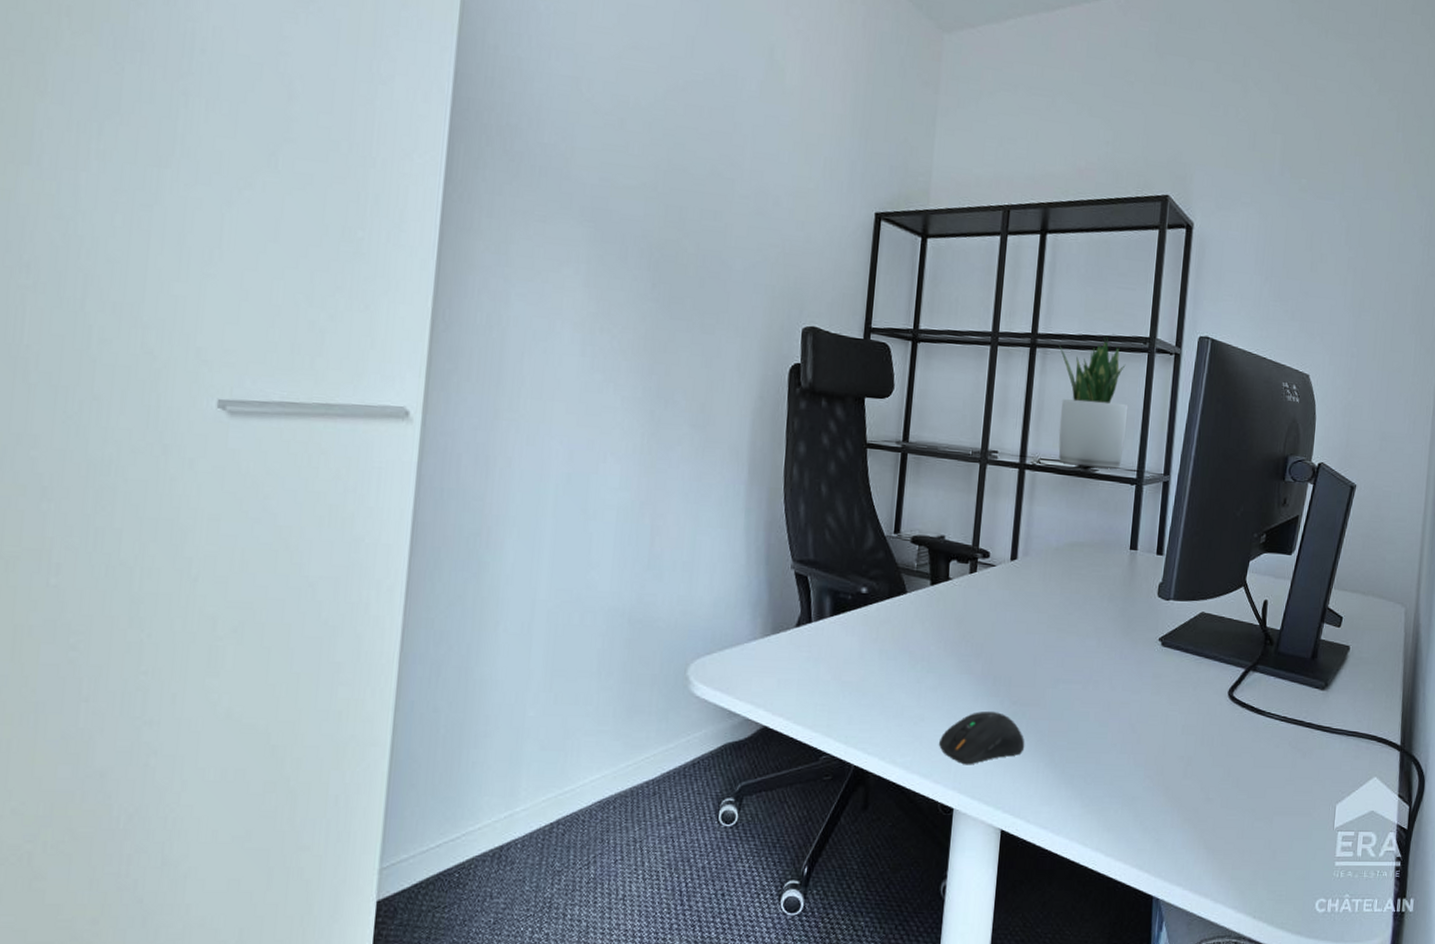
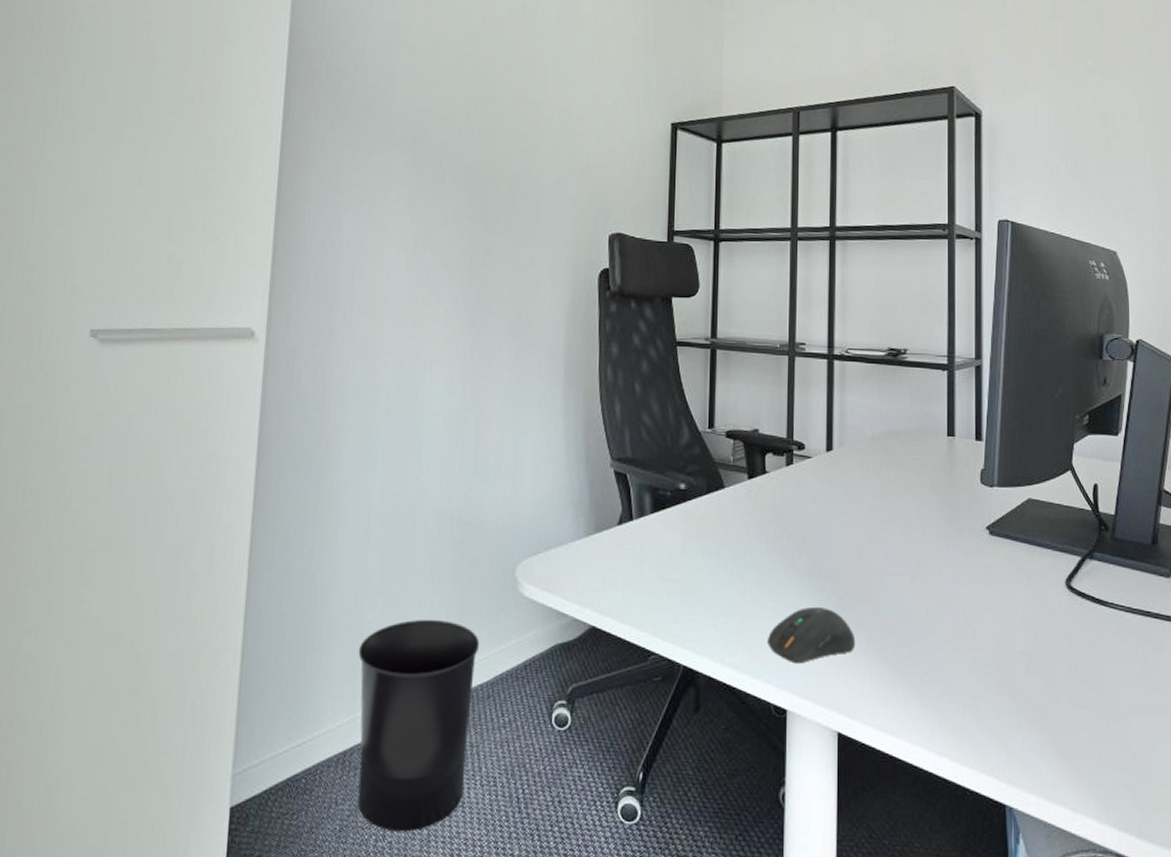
waste bin: none [513,716,648,923] -> present [357,619,480,831]
planter: present [1058,337,1129,469] -> none [857,226,933,355]

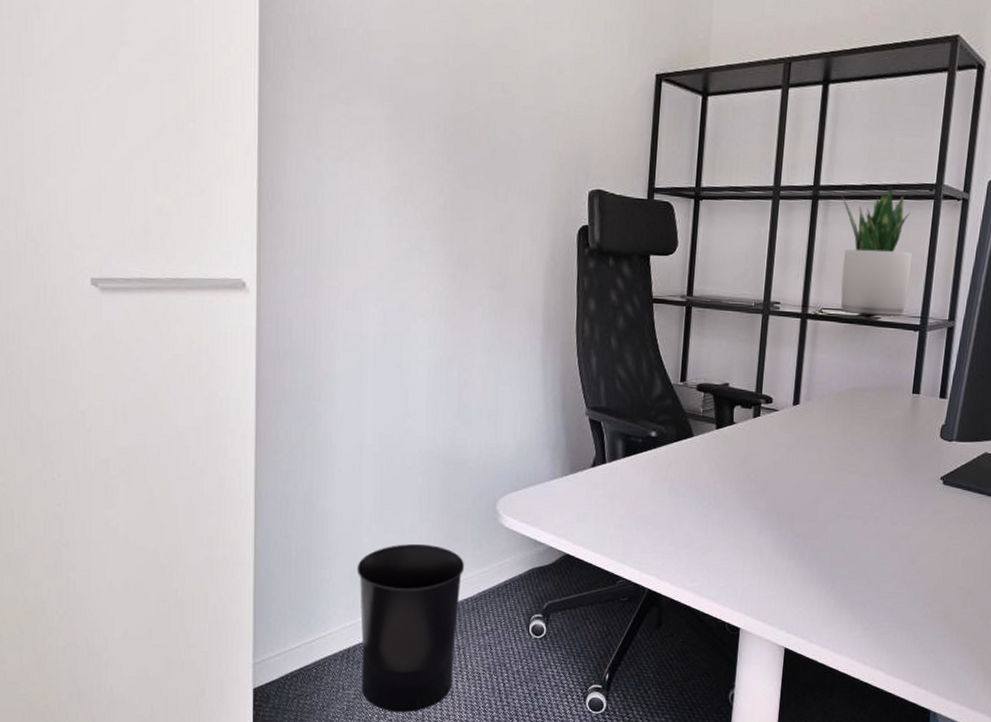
computer mouse: present [766,606,856,664] -> none [725,542,808,591]
planter: none [857,226,933,355] -> present [840,185,913,316]

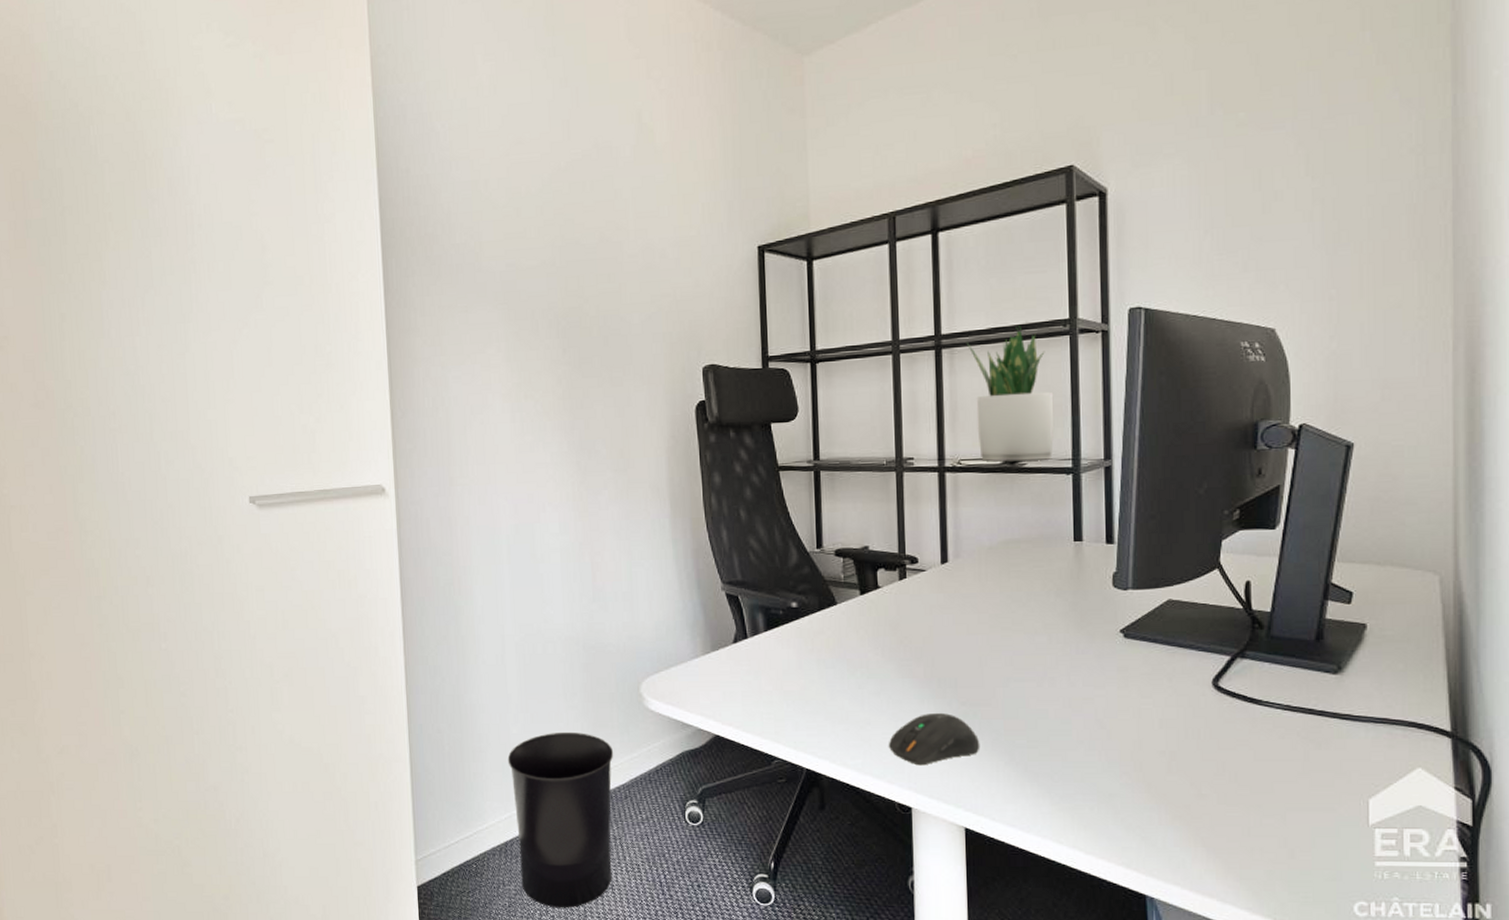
computer mouse: none [725,542,808,591] -> present [888,712,980,766]

